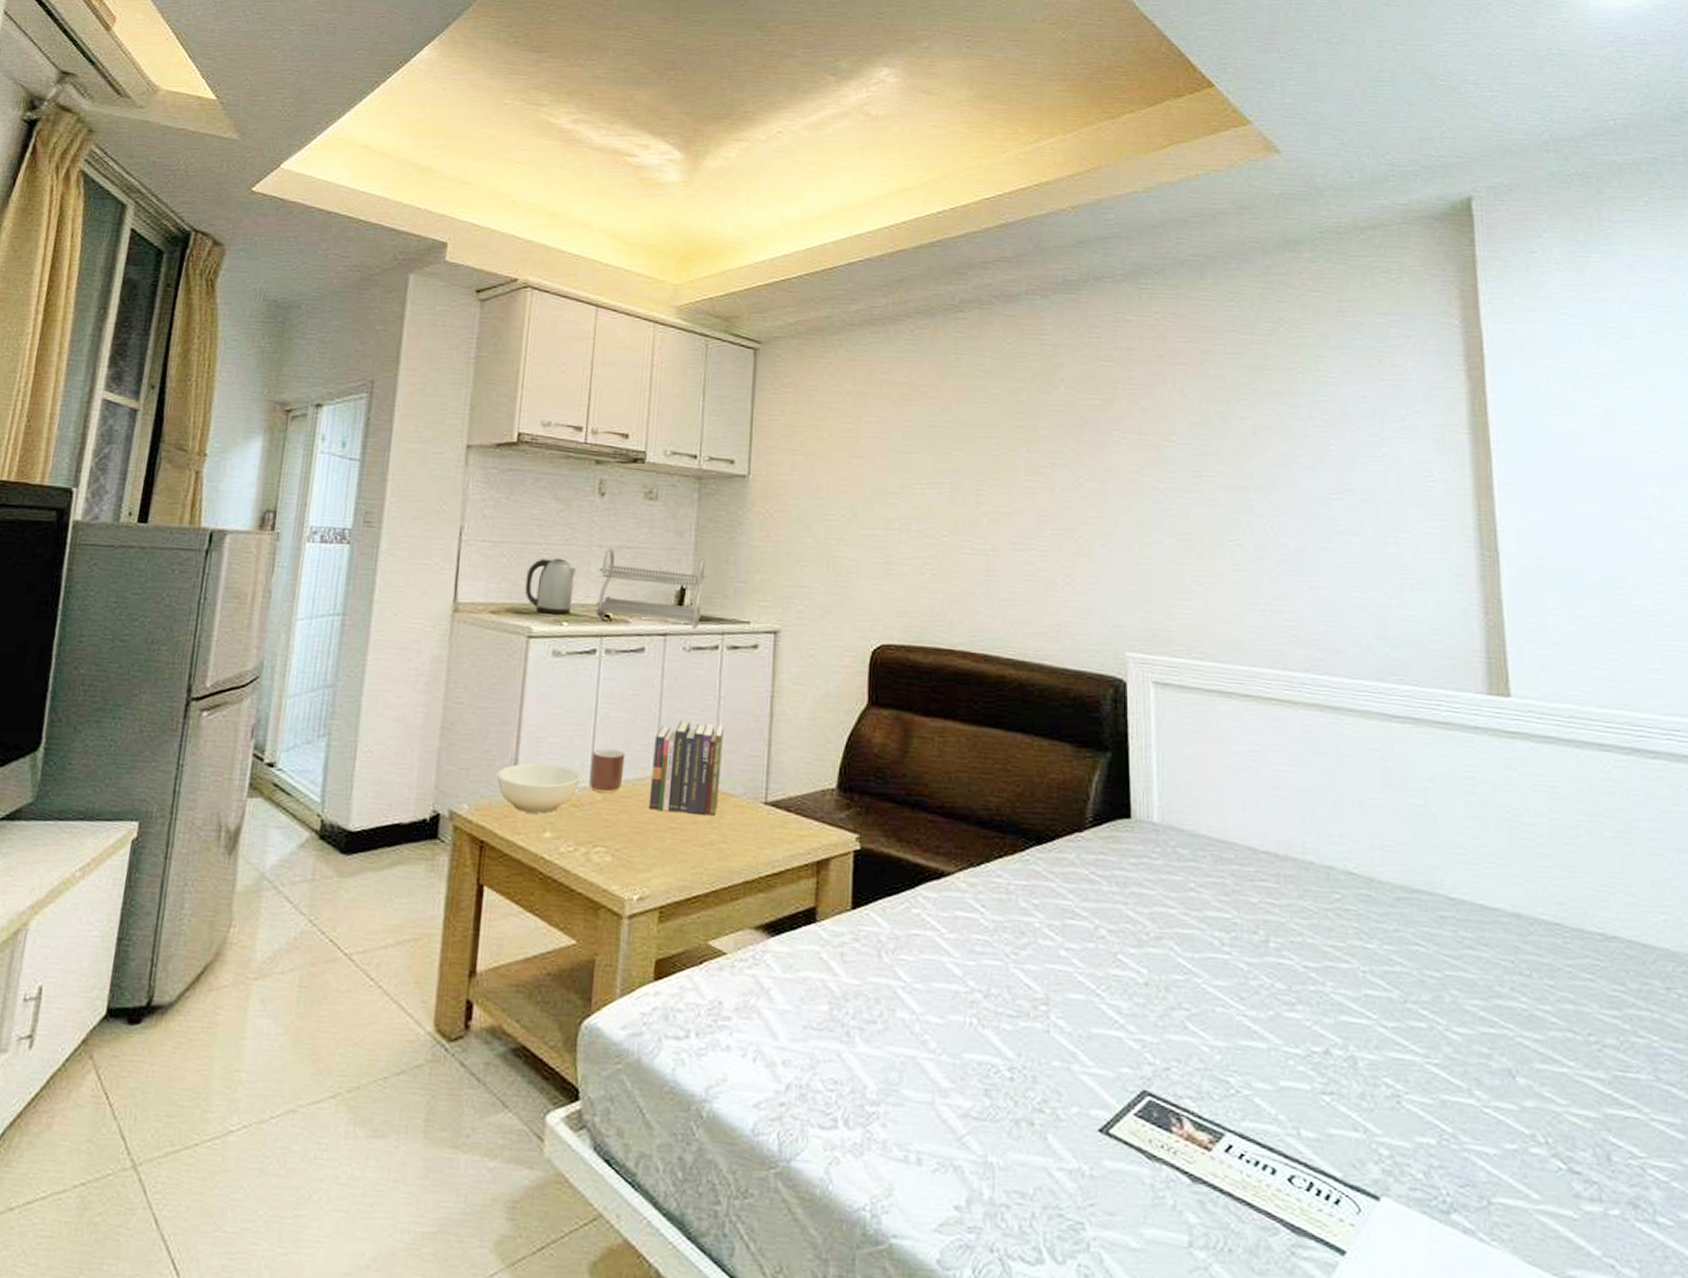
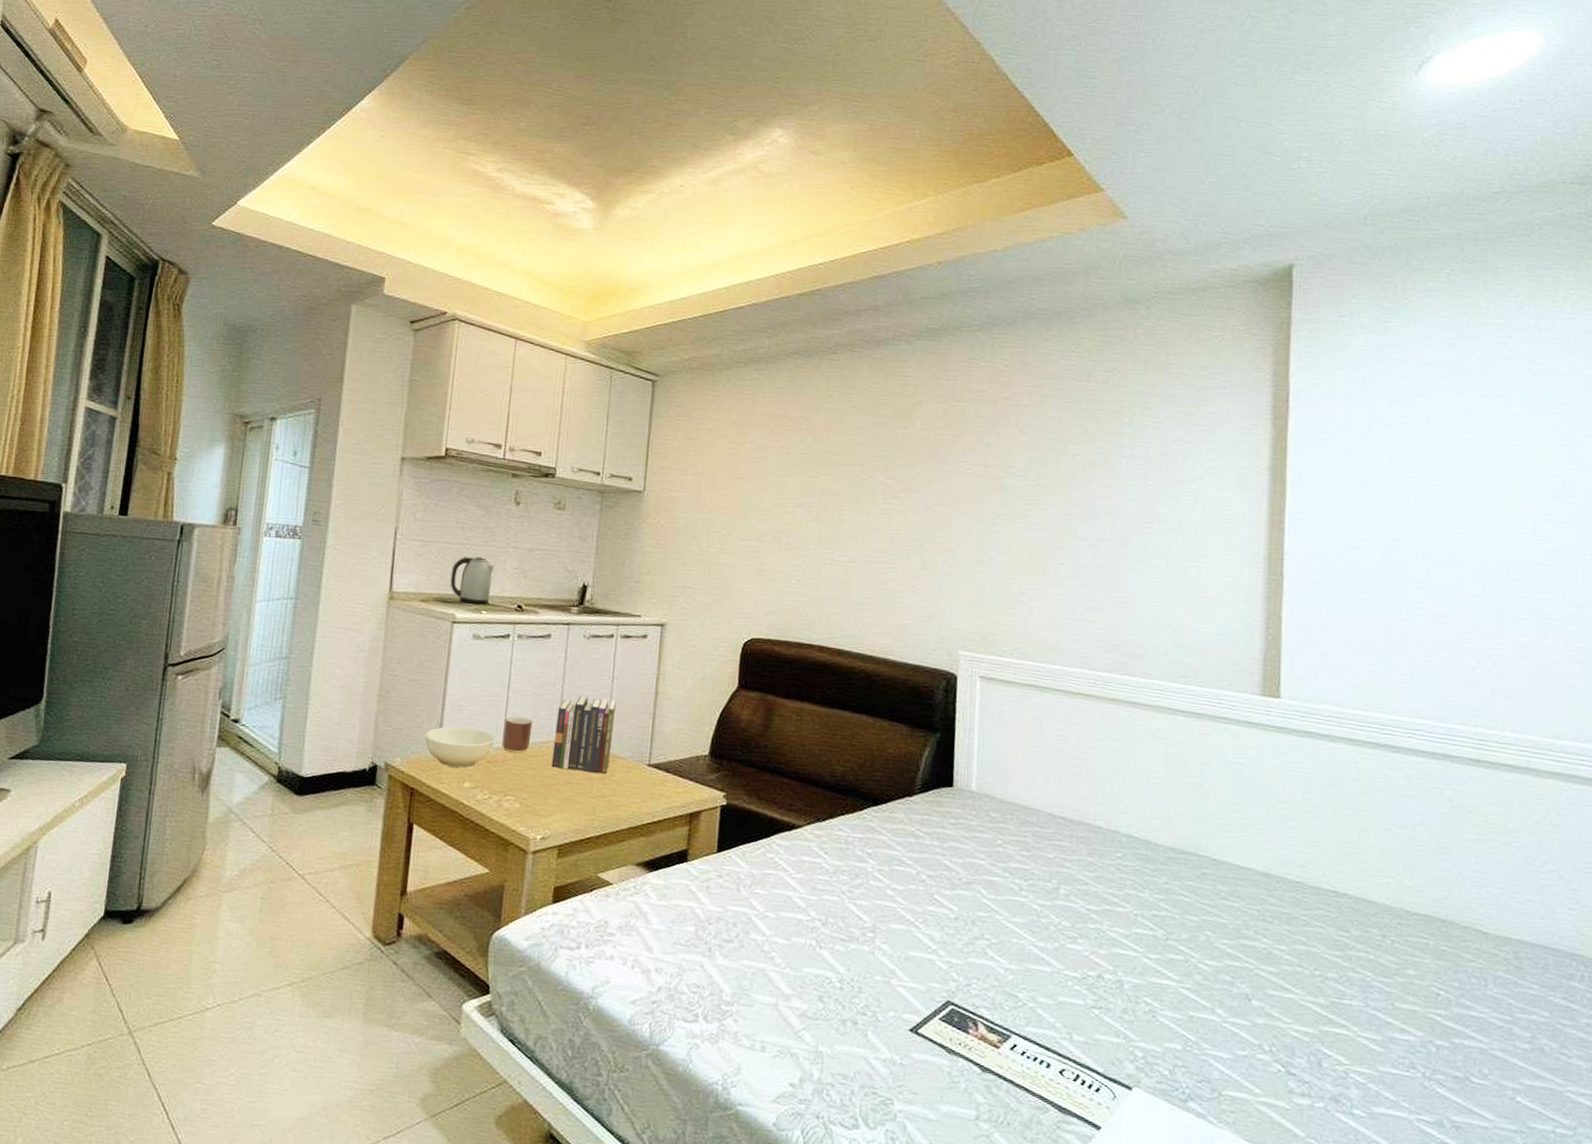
dish rack: present [595,548,706,629] -> none [510,549,605,620]

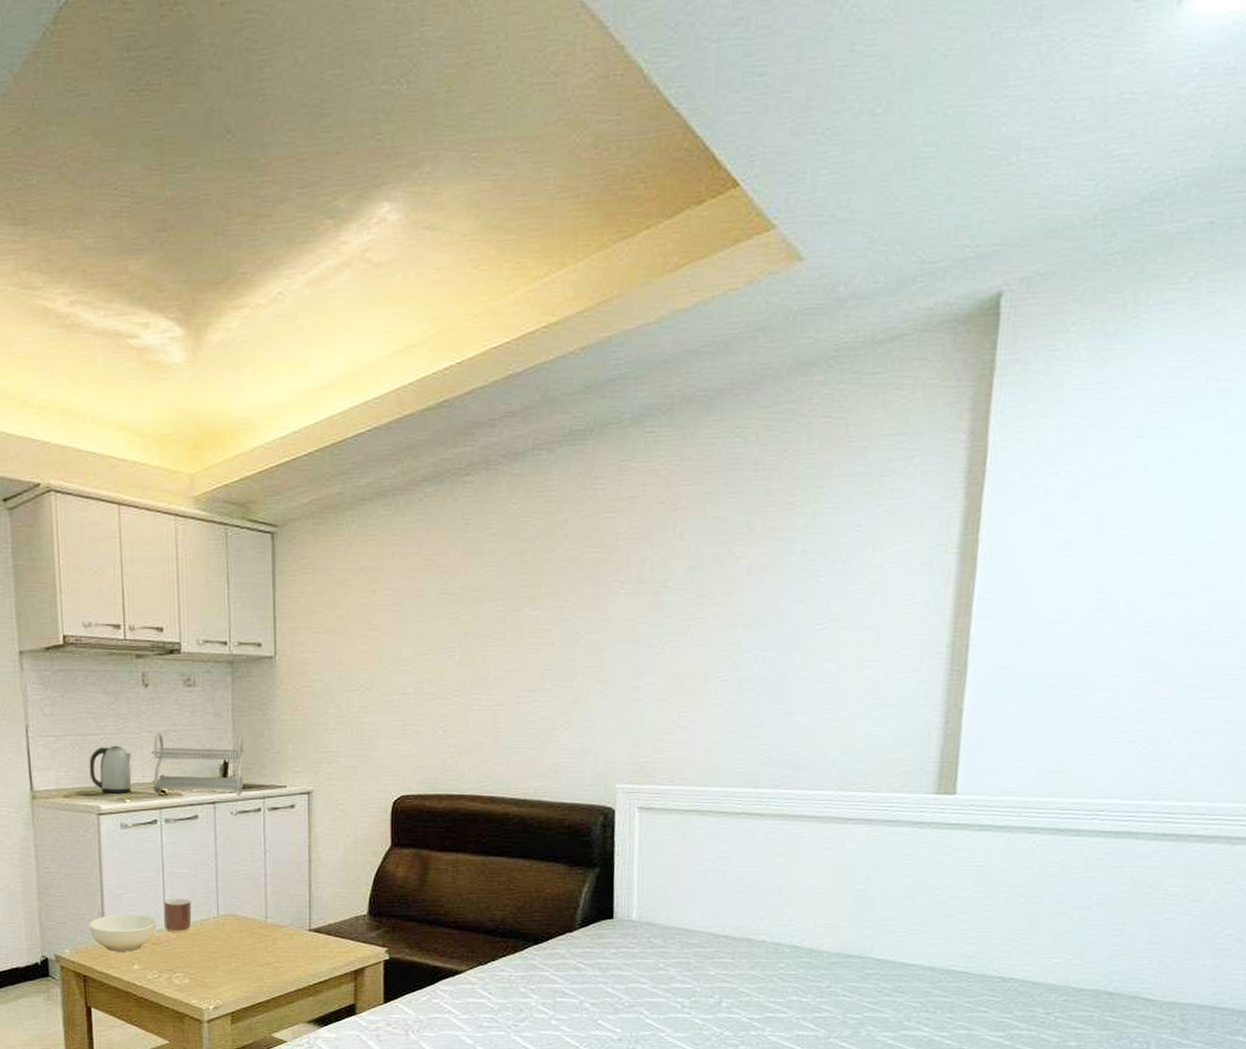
dish rack: none [510,549,605,620] -> present [152,732,244,796]
books: present [551,696,616,775] -> none [214,872,272,944]

